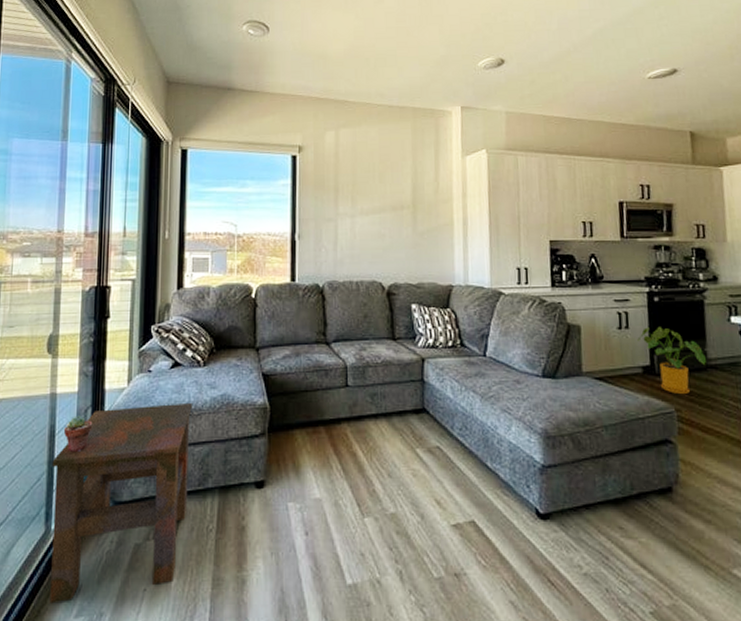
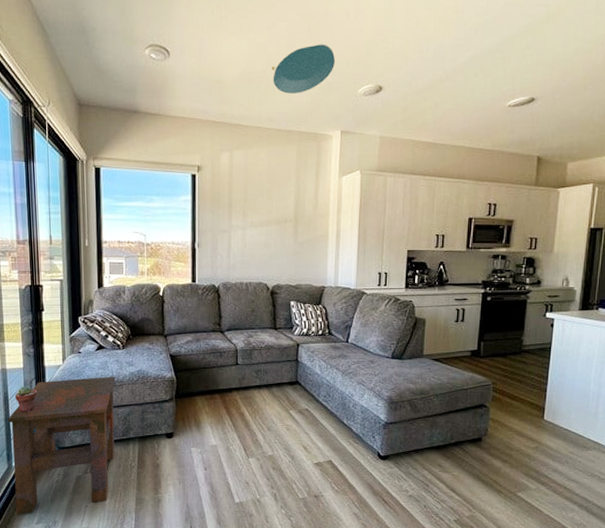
ceiling light: none [380,17,450,68] -> present [271,44,335,94]
house plant: present [637,327,706,395] -> none [470,321,521,372]

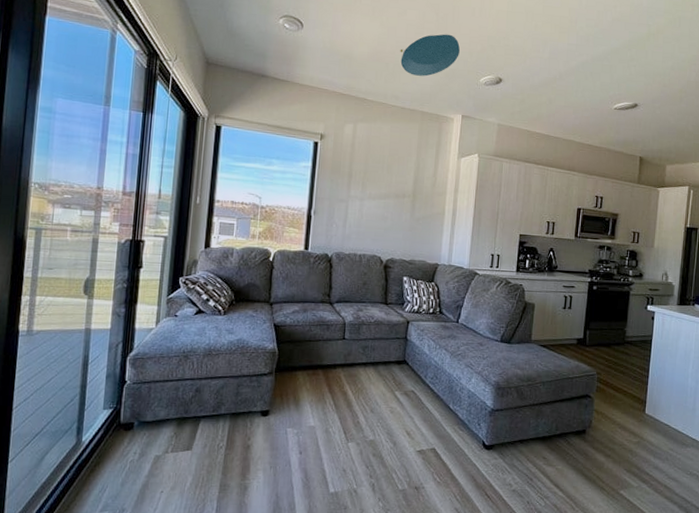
side table: present [8,376,115,515] -> none [78,344,212,500]
potted succulent: present [14,385,38,413] -> none [96,349,123,380]

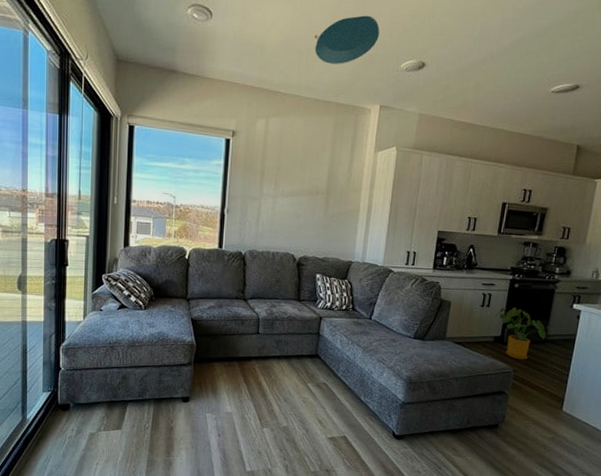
house plant: none [576,309,625,362] -> present [495,307,546,360]

